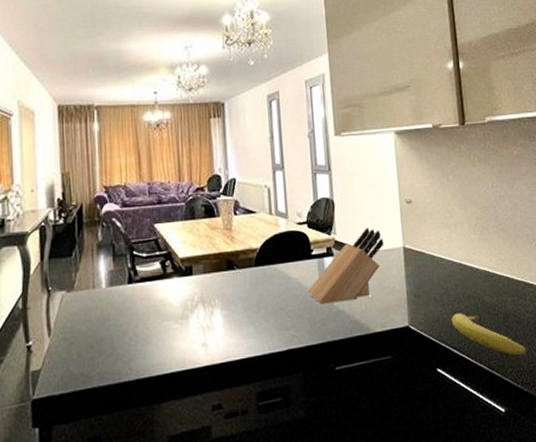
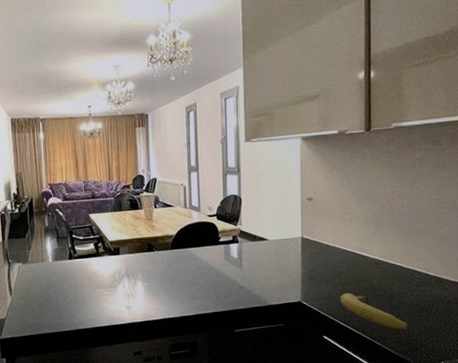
knife block: present [307,228,384,304] -> none [214,221,284,281]

